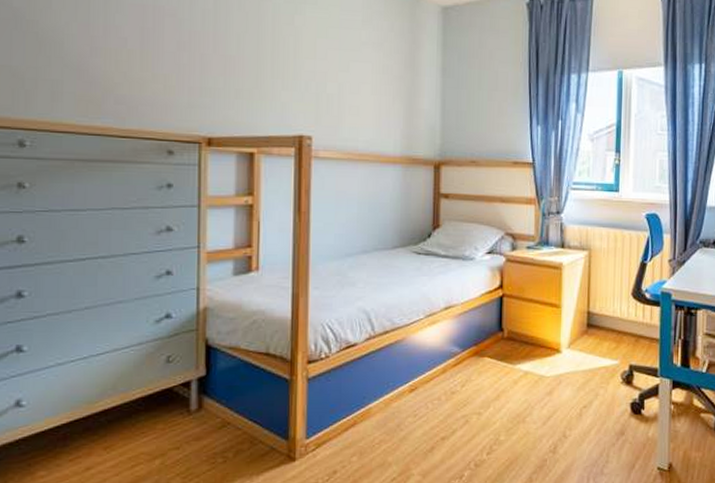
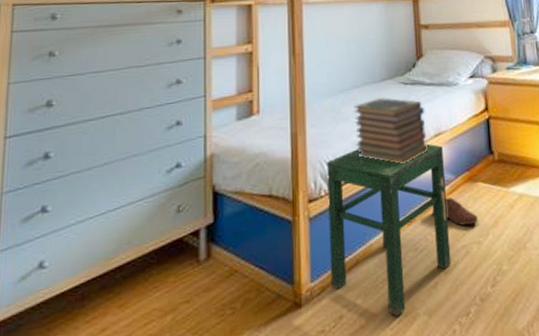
stool: none [326,315,452,475] -> present [327,143,452,317]
book stack: none [361,266,437,334] -> present [353,97,428,165]
shoe: none [434,370,481,396] -> present [431,197,478,226]

